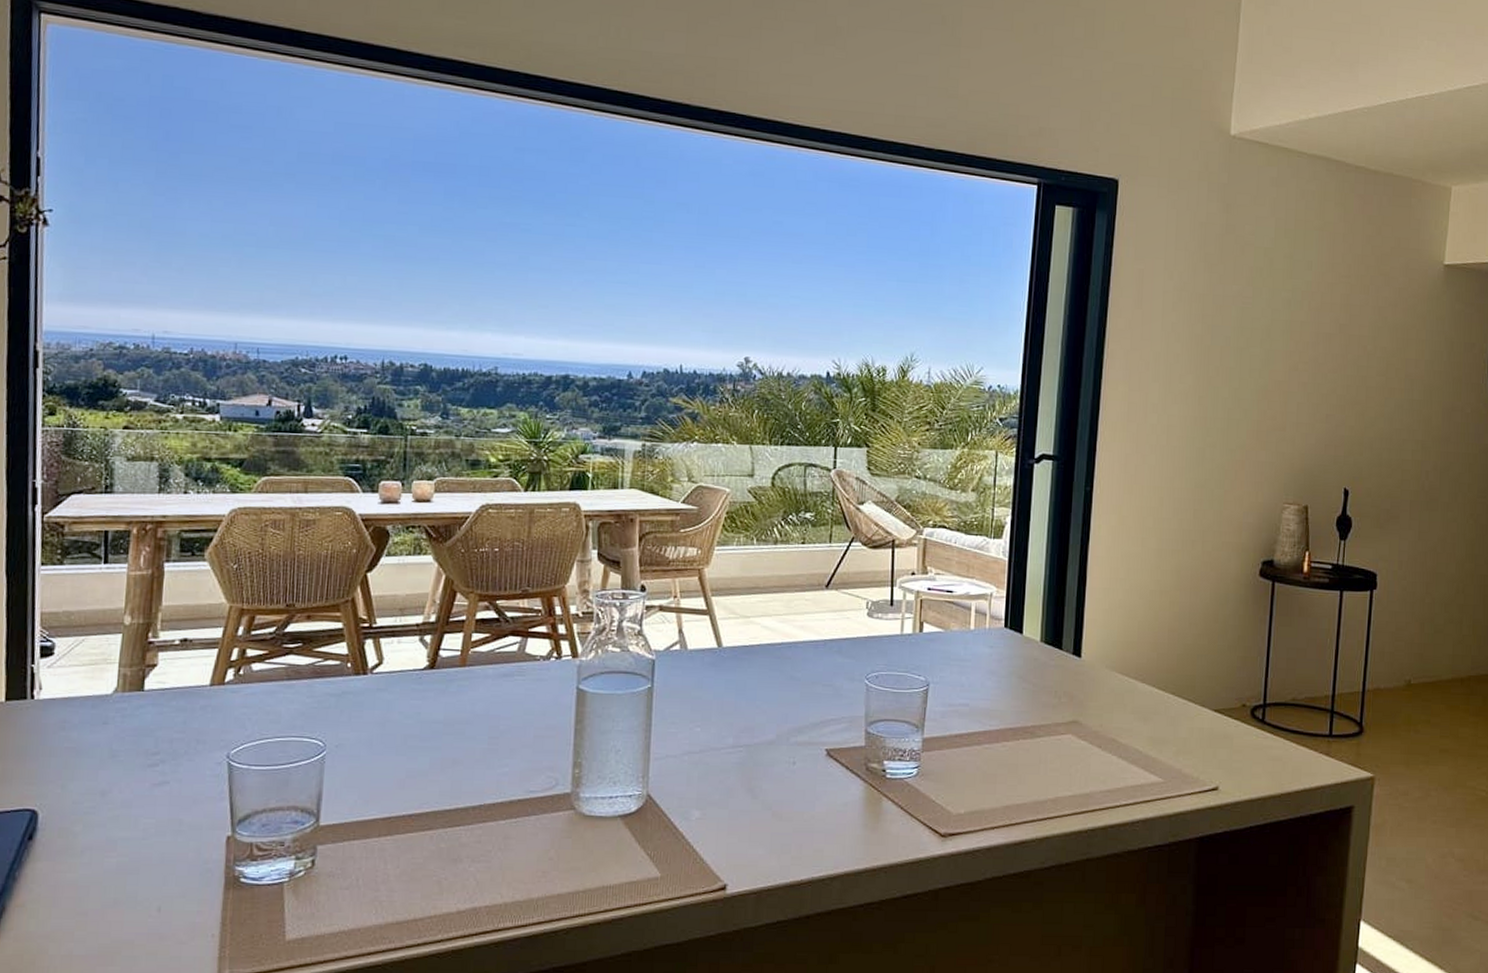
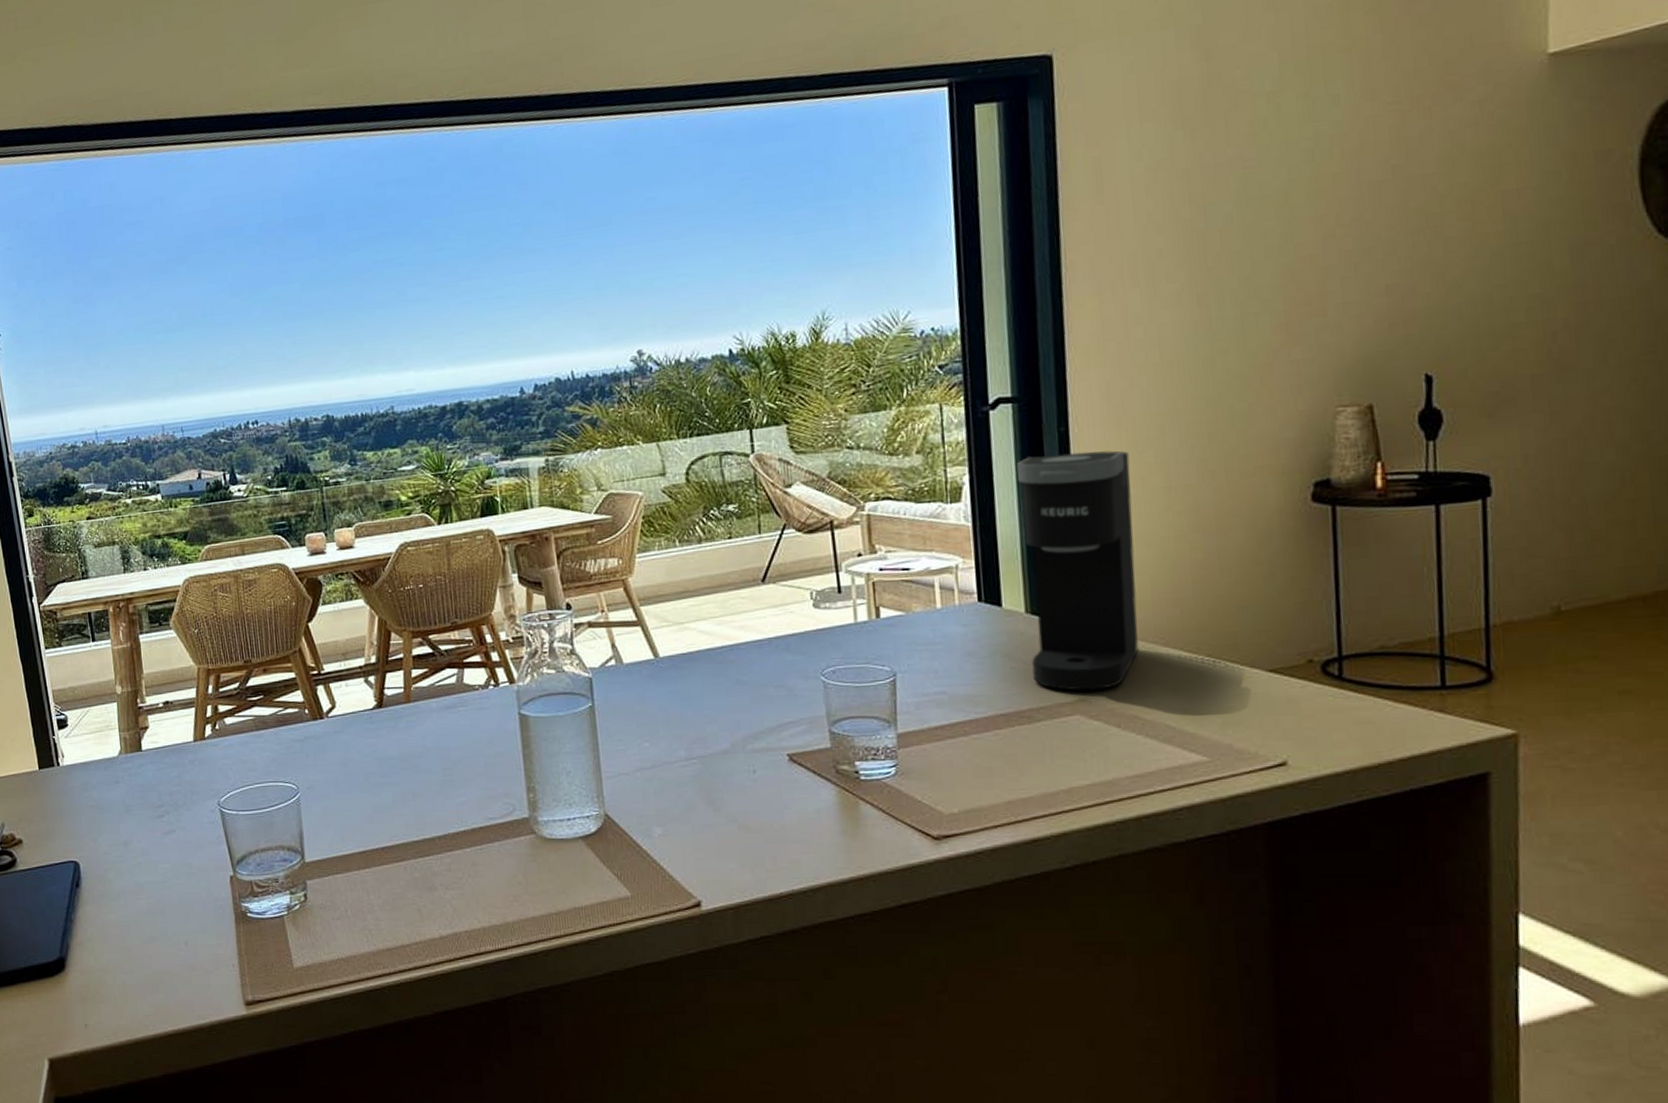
coffee maker: none [1040,508,1135,714] -> present [1017,450,1139,691]

